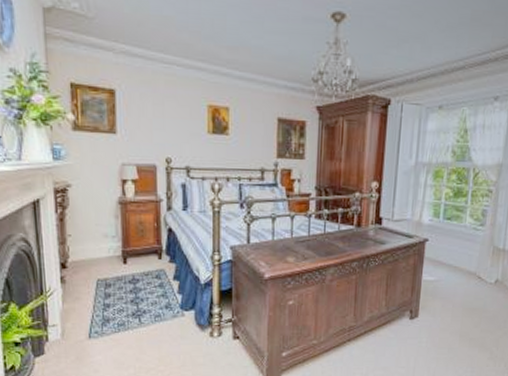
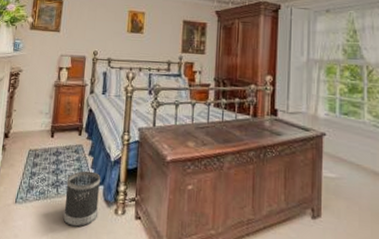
wastebasket: none [150,296,191,354] -> present [63,171,101,227]

